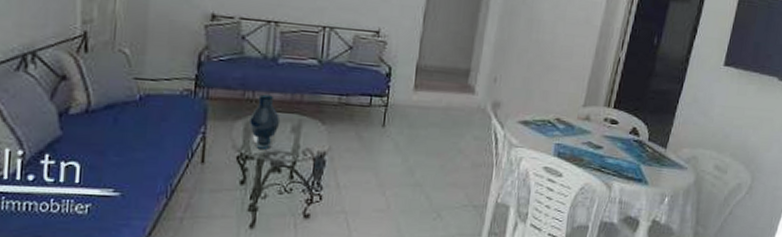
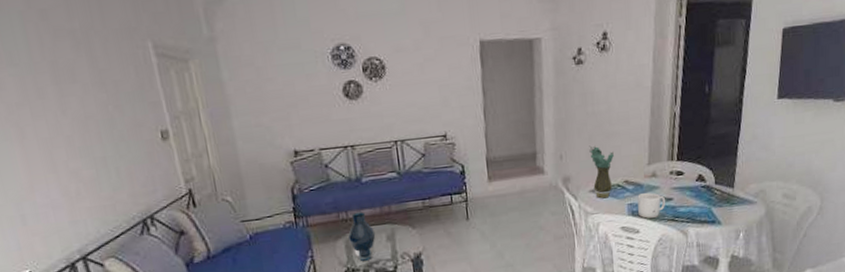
vase: none [522,74,550,133] -> present [589,145,614,199]
mug: none [565,135,596,165] -> present [637,192,666,219]

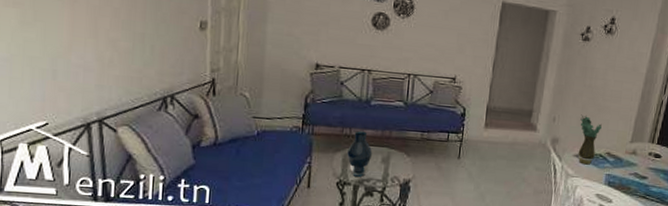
mug: present [637,192,666,219] -> none [614,167,641,192]

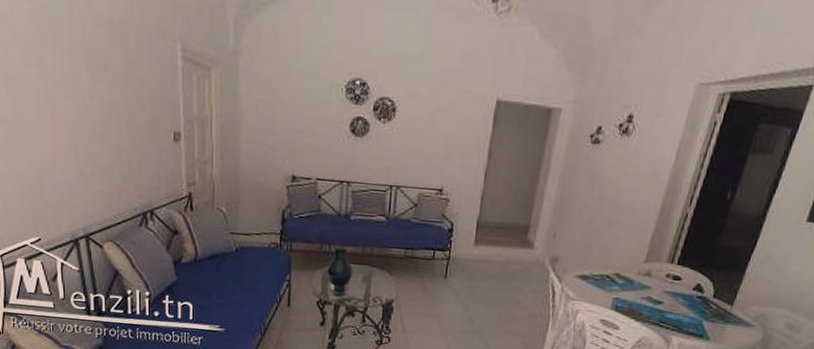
vase: present [578,114,602,165] -> none [580,230,611,287]

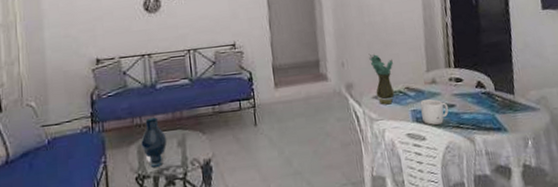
vase: none [580,230,611,287] -> present [368,53,395,105]
mug: none [622,290,655,319] -> present [420,99,449,126]

